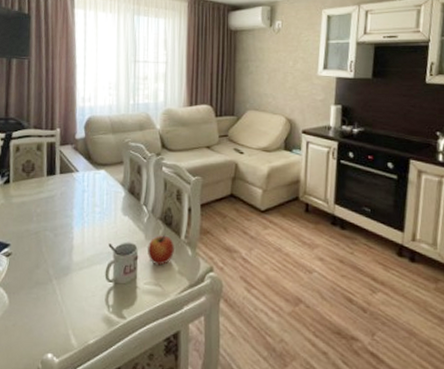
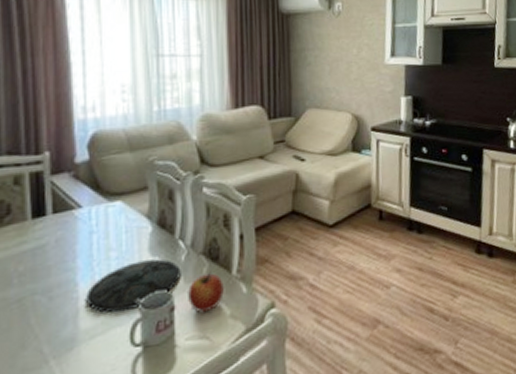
plate: none [78,217,144,254] -> present [86,259,181,313]

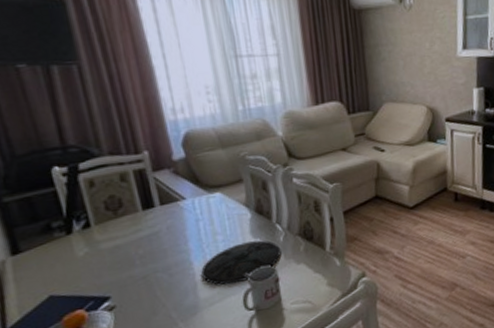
apple: present [188,273,225,313] -> none [289,250,321,283]

